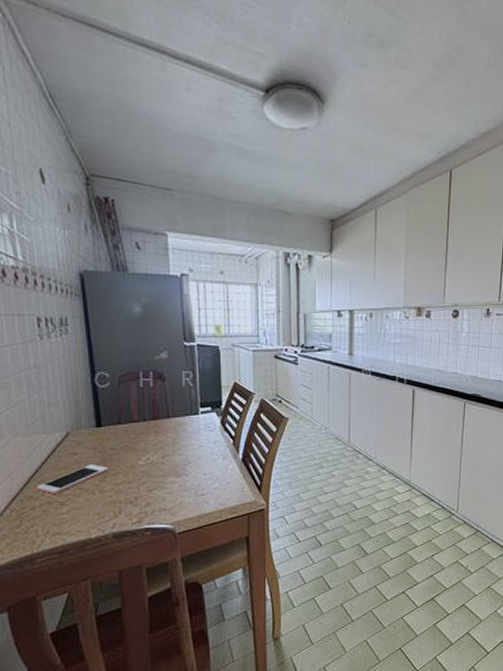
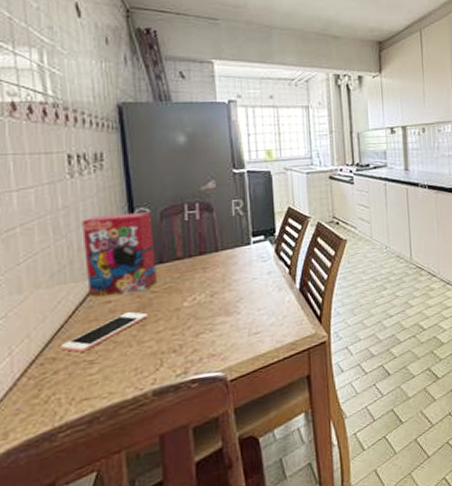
cereal box: none [51,376,116,449] -> present [82,212,157,298]

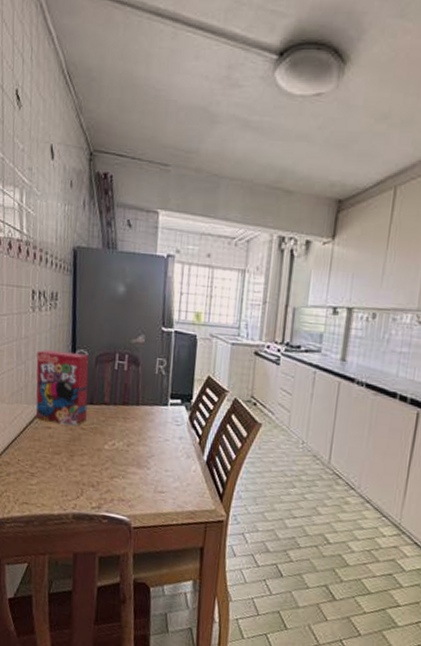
cell phone: present [60,312,149,352] -> none [13,441,77,464]

